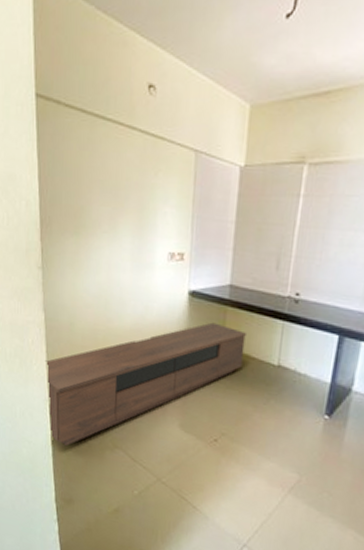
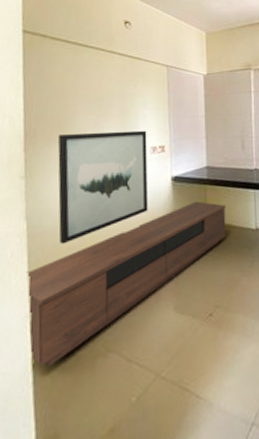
wall art: none [72,226,166,342] -> present [57,130,148,245]

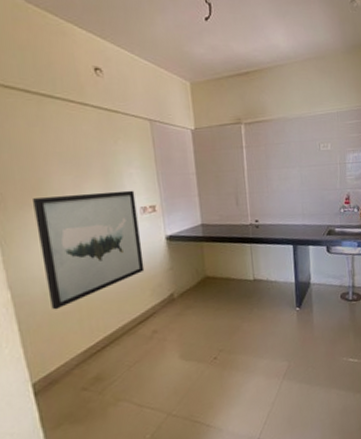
tv stand: present [25,201,227,367] -> none [18,258,226,422]

